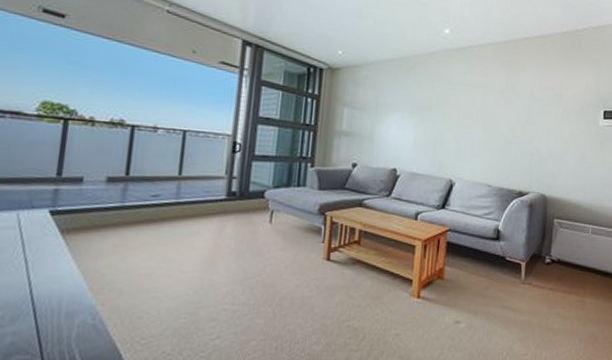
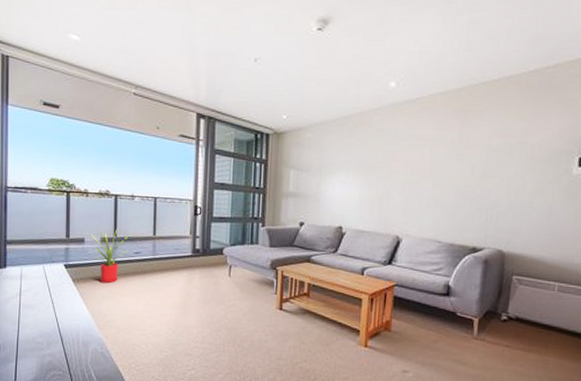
house plant: none [87,166,148,235] -> present [88,228,130,284]

